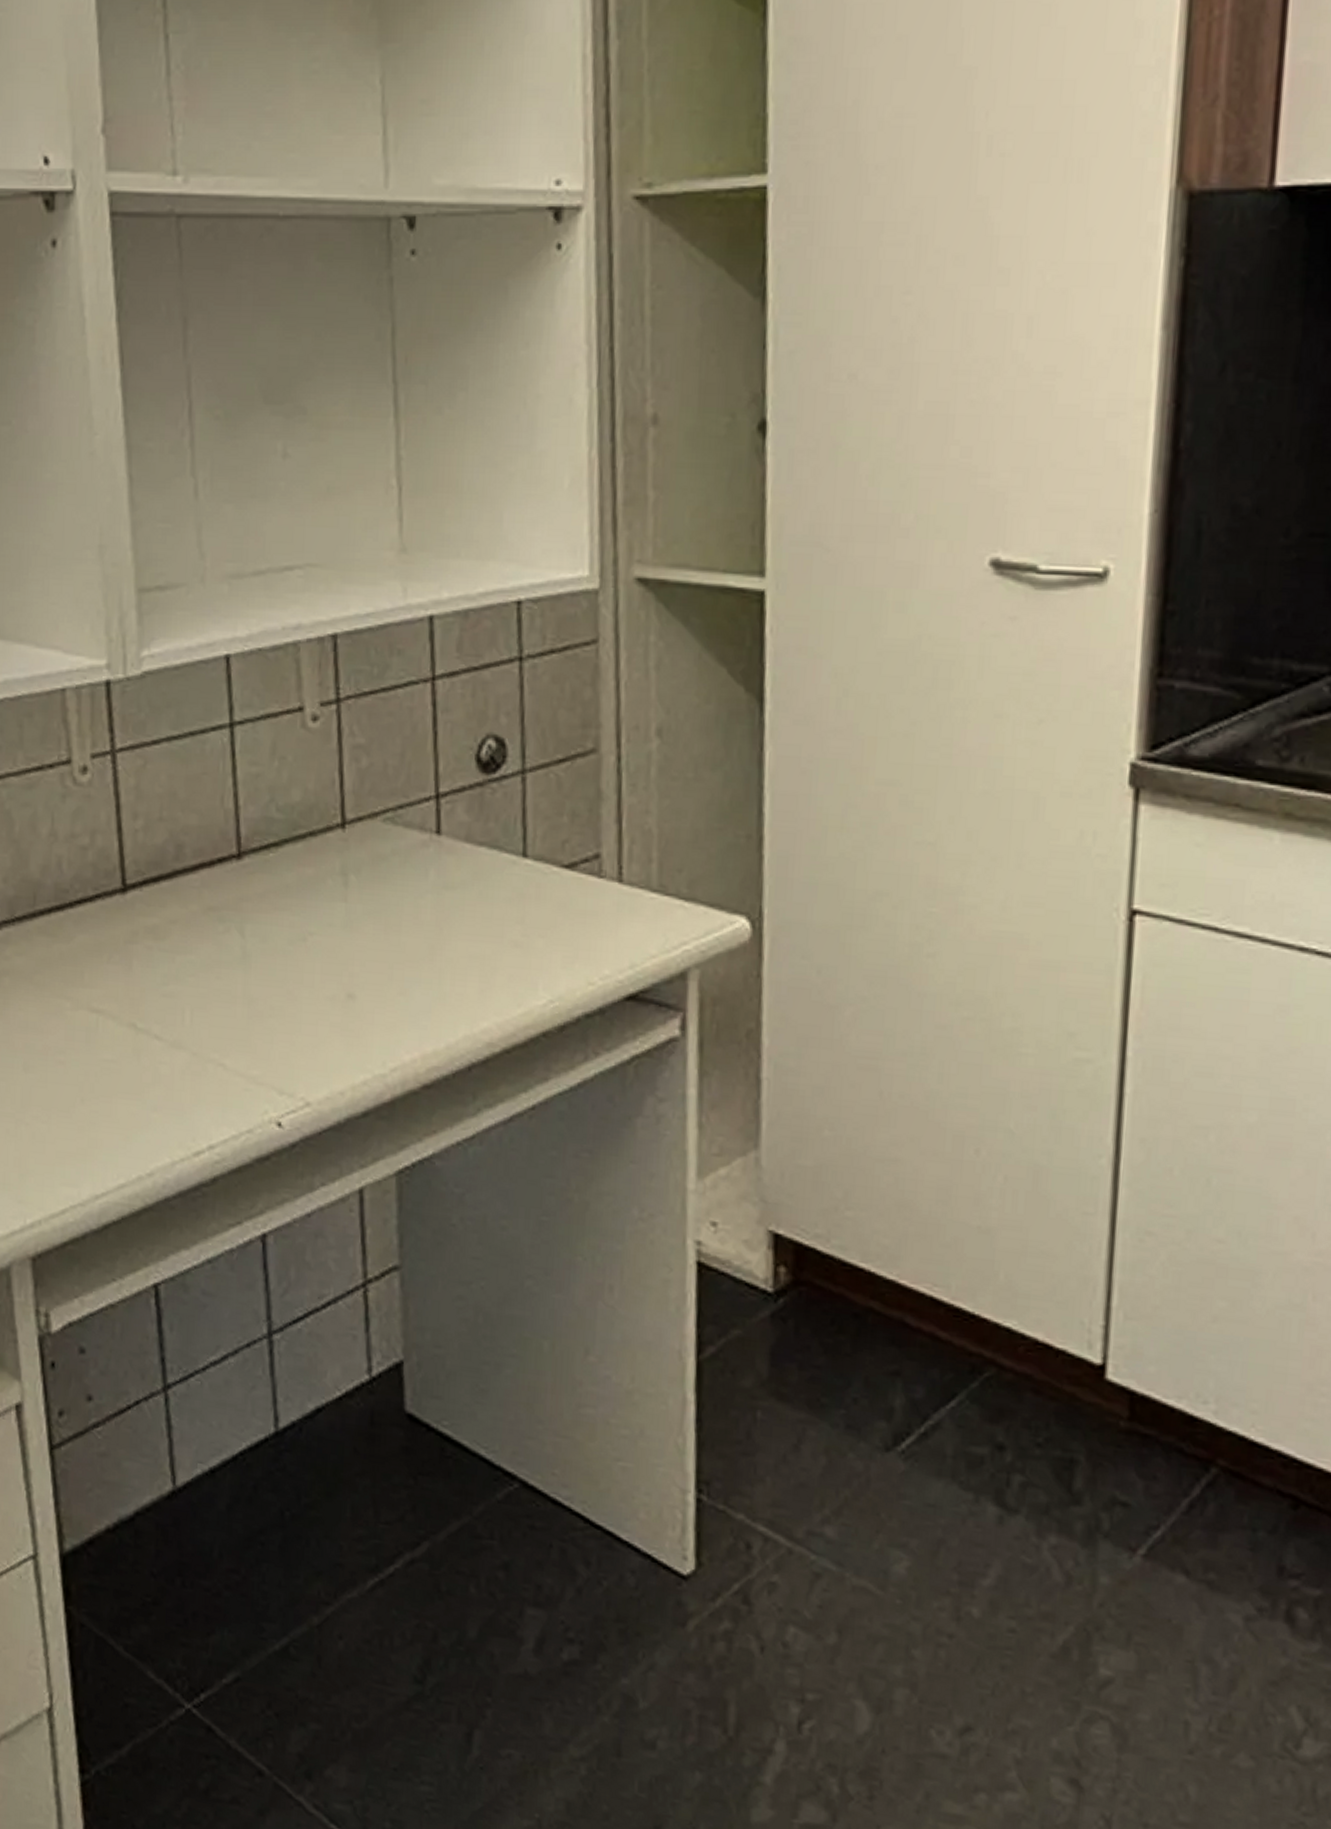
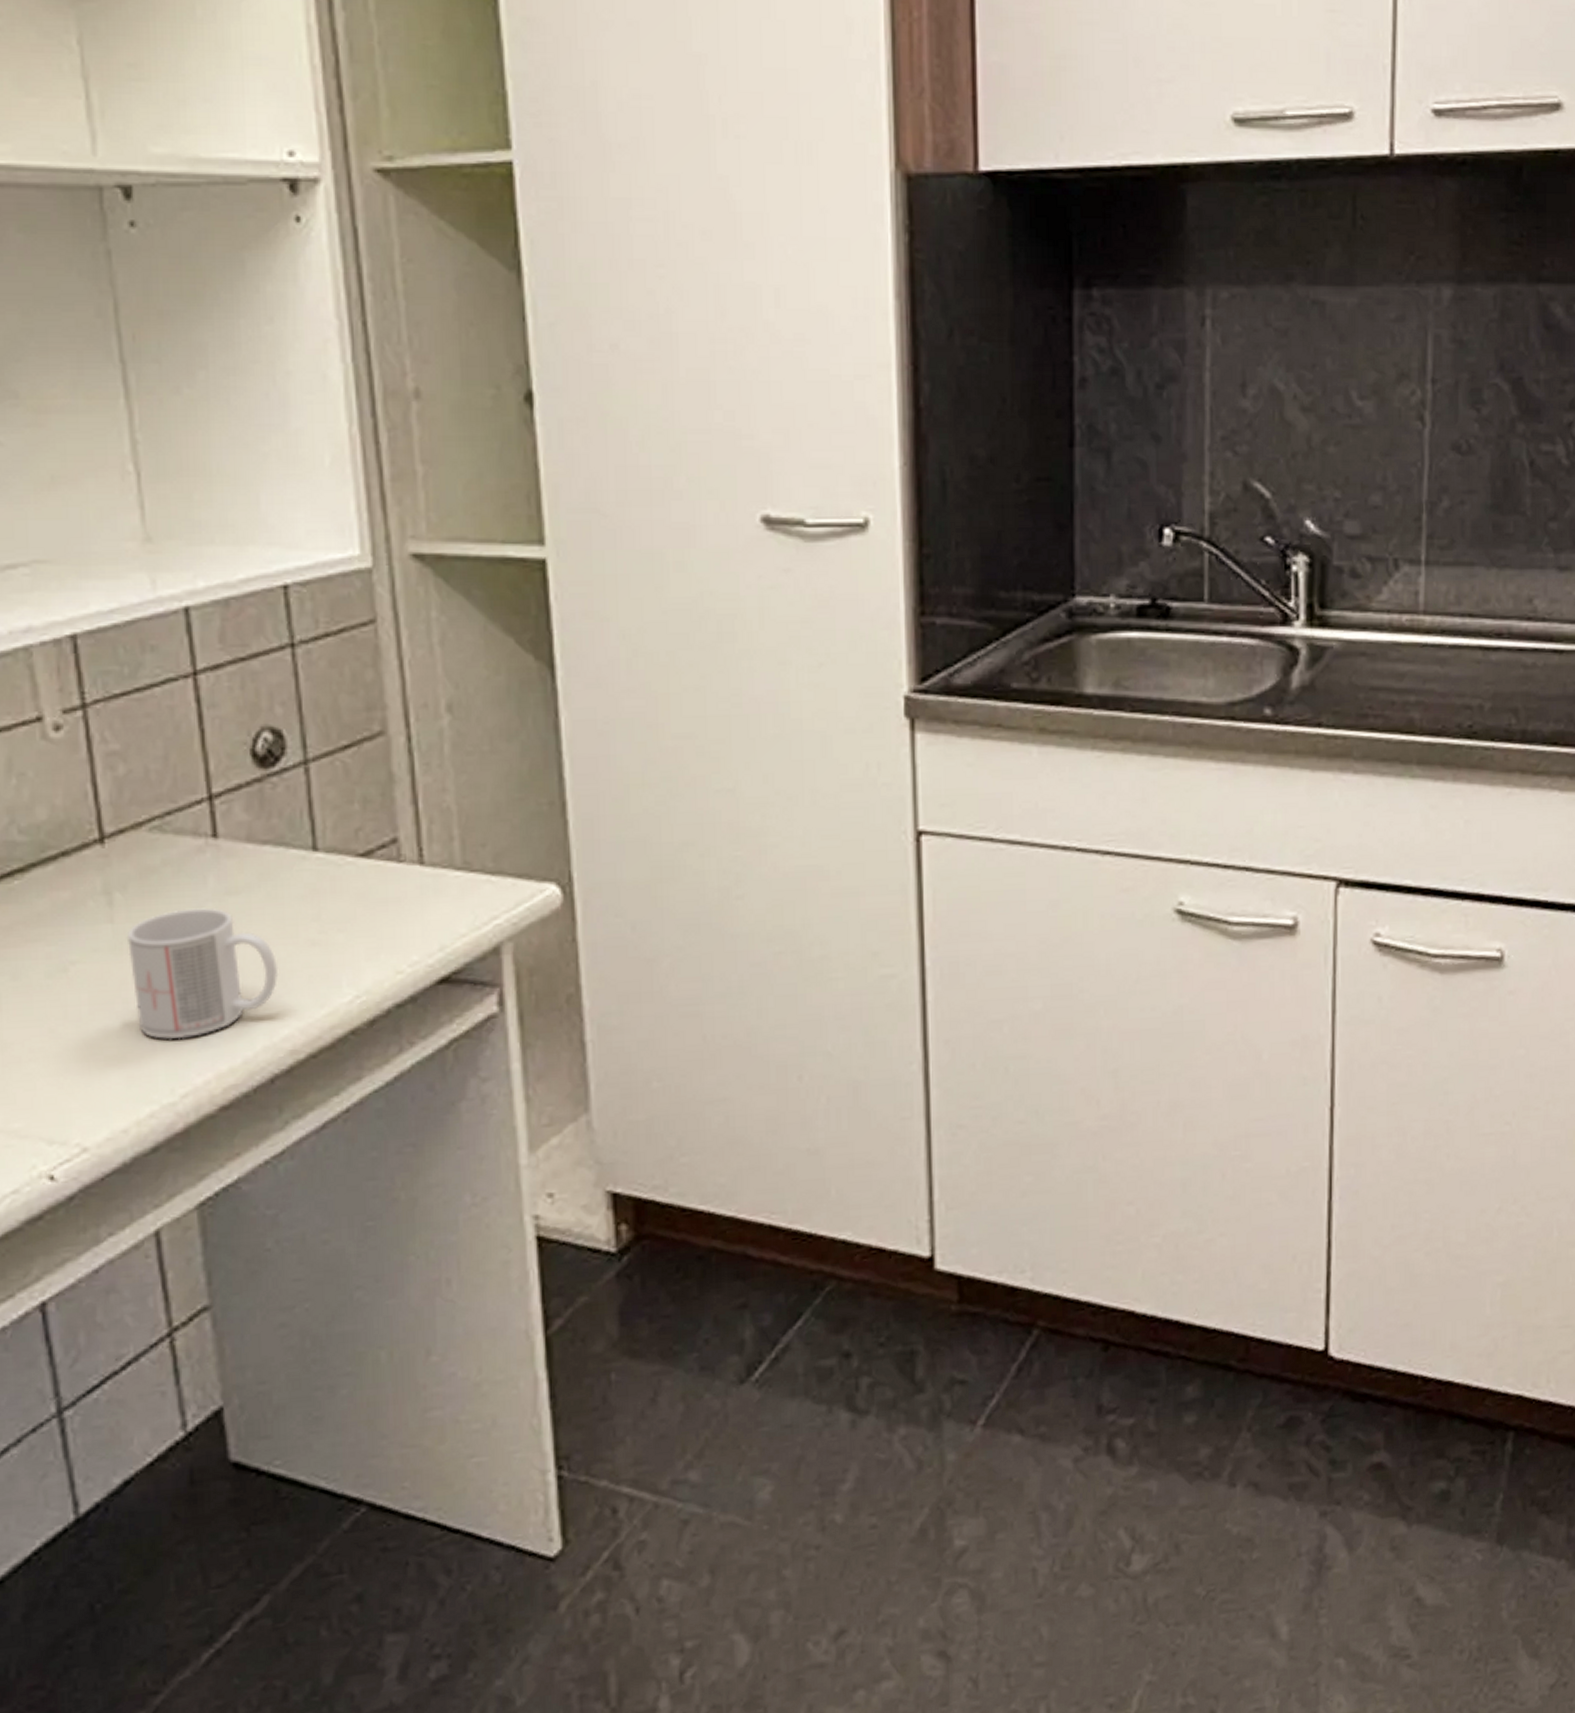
mug: none [356,897,484,1018] -> present [126,907,279,1040]

